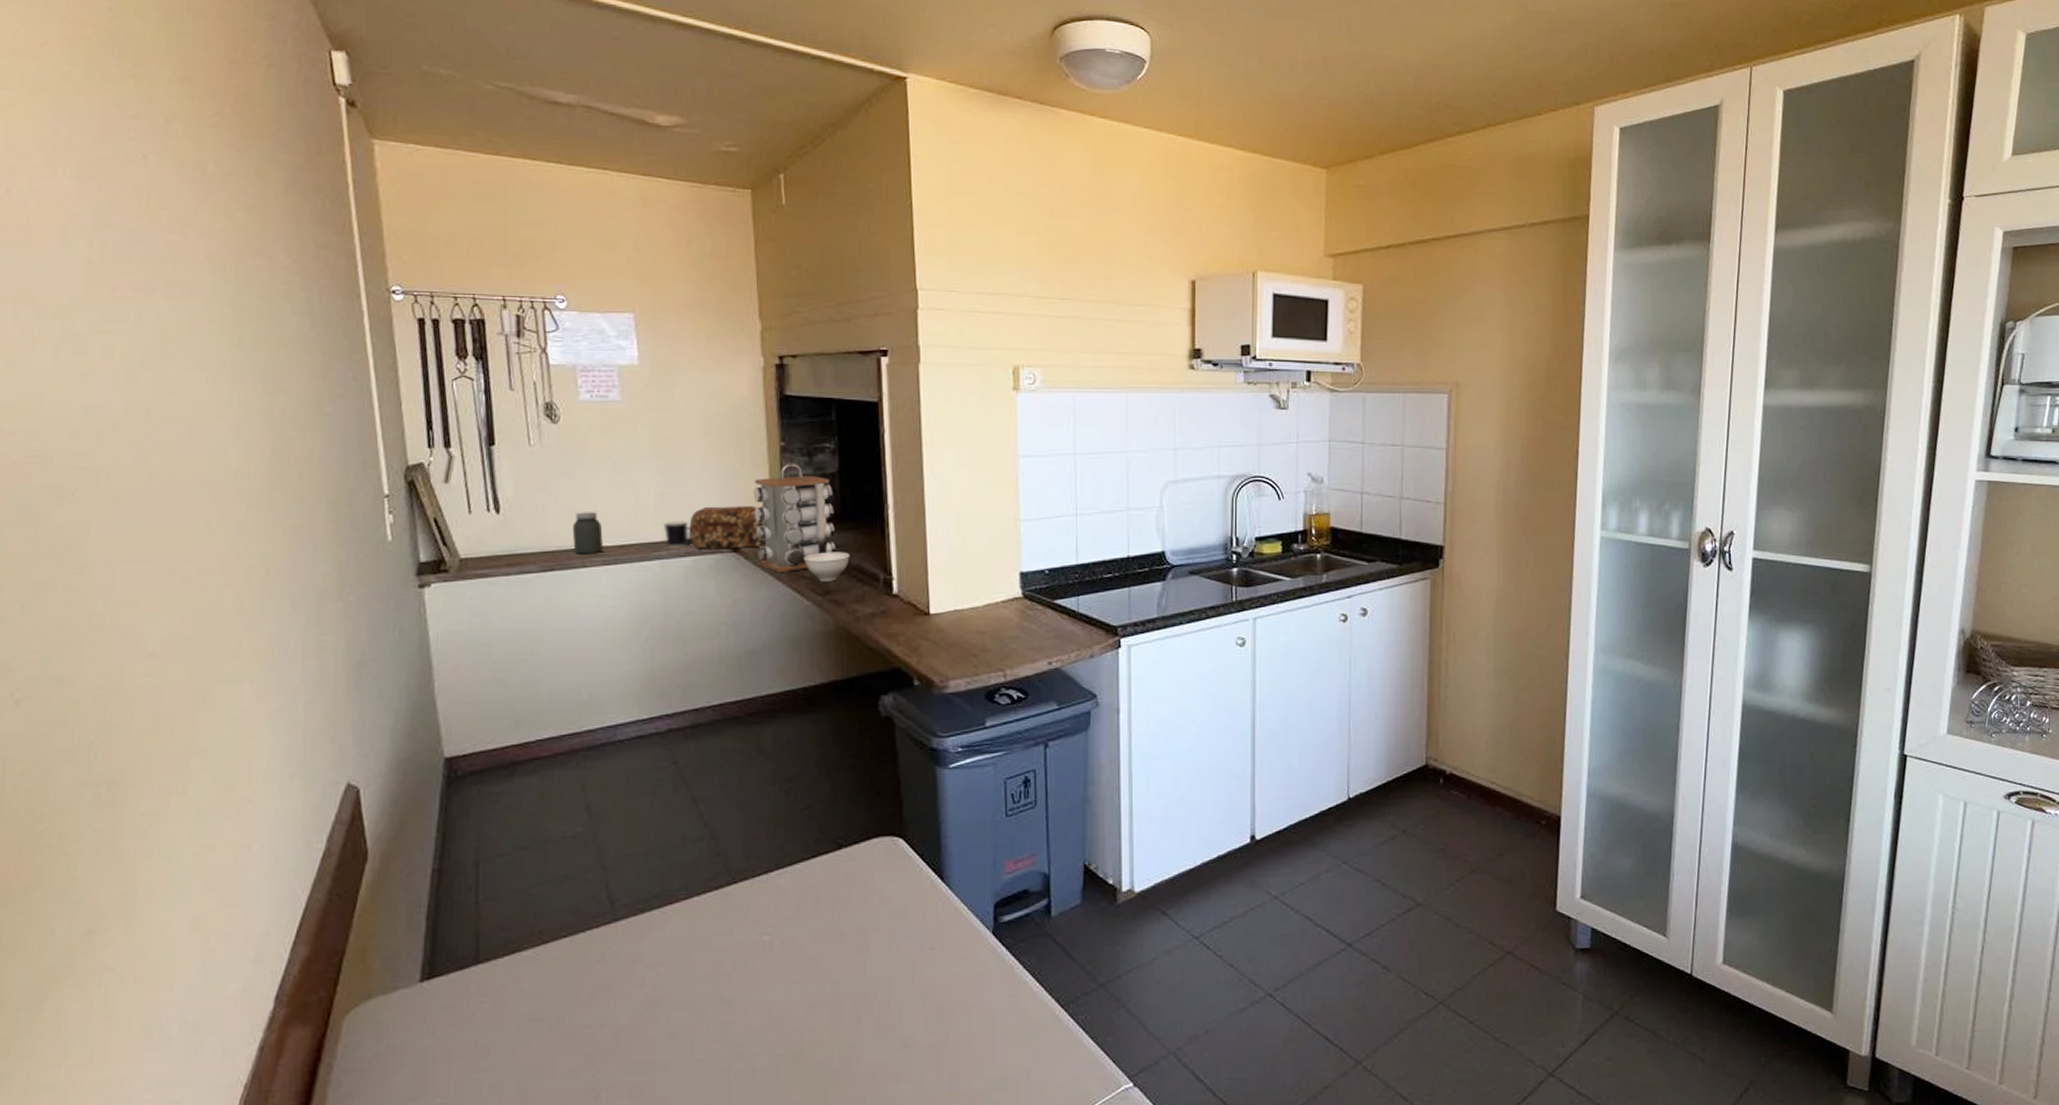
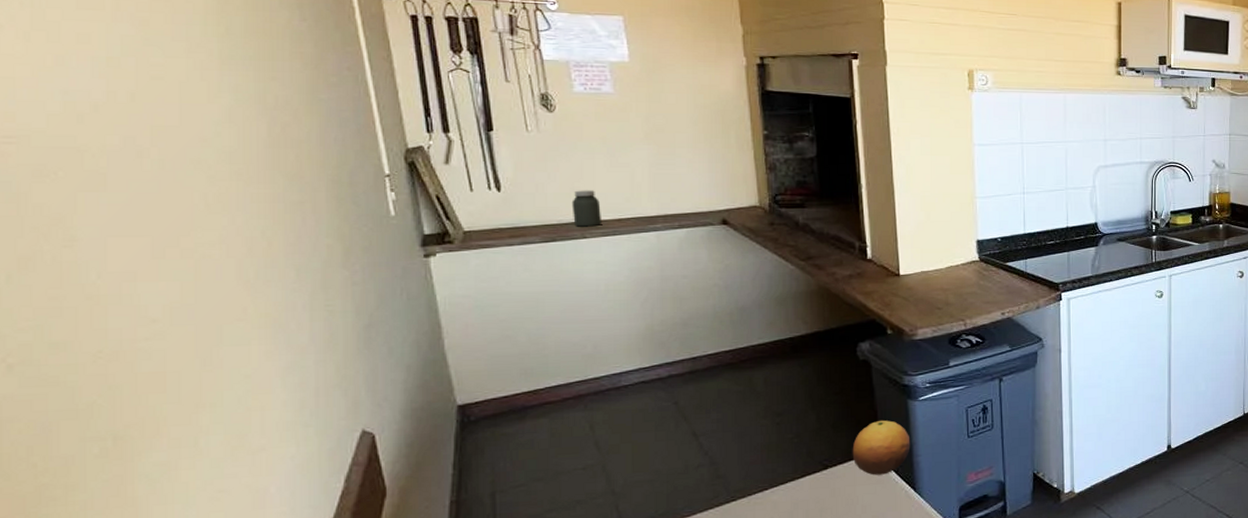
mug: present [663,521,692,549] -> none [658,198,685,223]
bread loaf: present [689,506,766,549] -> none [682,185,752,222]
spice rack: present [753,464,837,572] -> none [740,149,817,241]
bowl: present [804,552,850,582] -> none [788,224,829,249]
fruit: none [870,792,938,859] -> present [852,420,911,475]

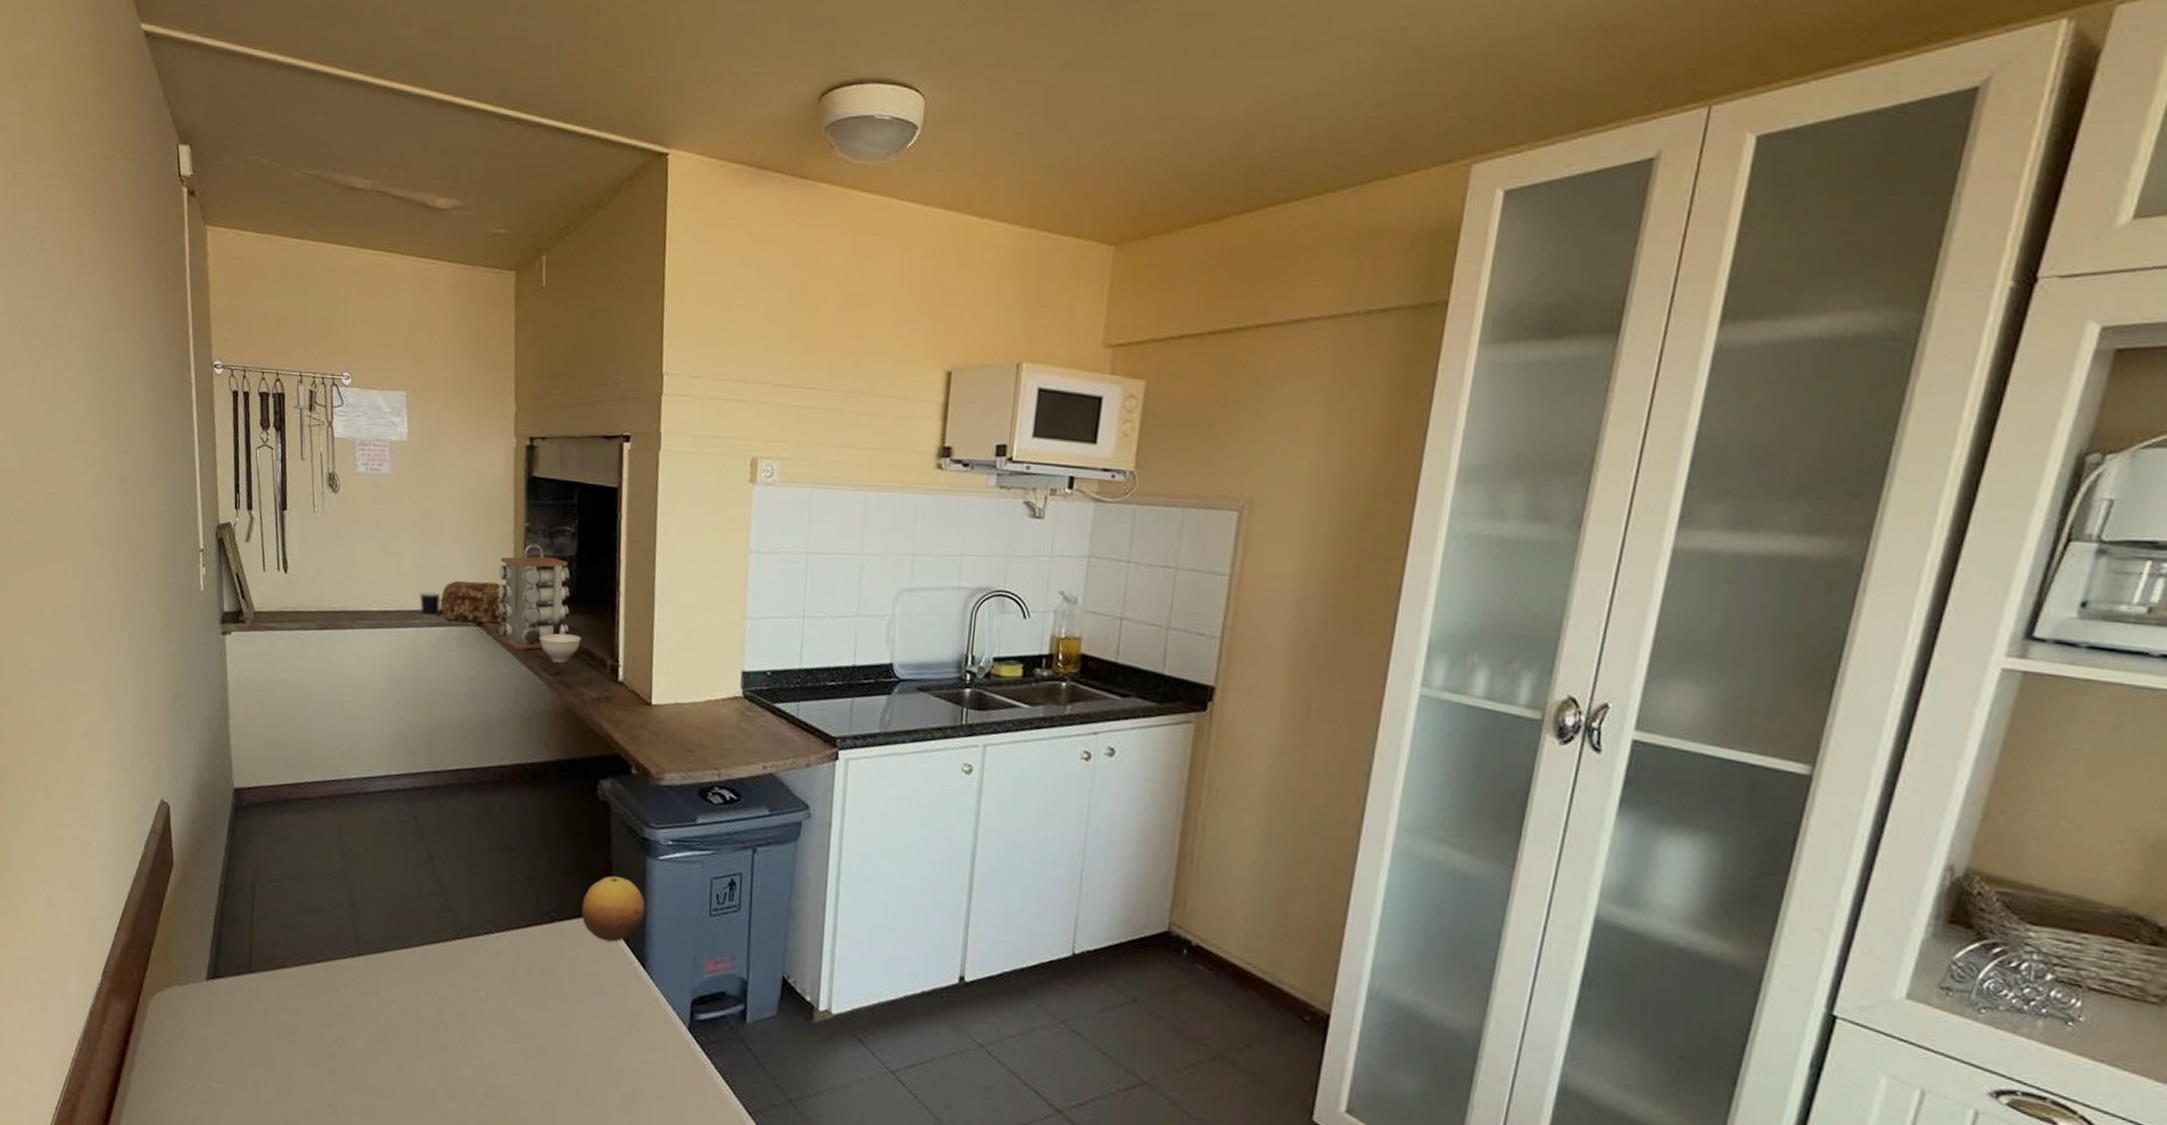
jar: present [571,190,601,228] -> none [344,577,369,618]
mug: none [658,198,685,223] -> present [419,592,443,619]
bread loaf: none [682,185,752,222] -> present [440,580,507,624]
spice rack: none [740,149,817,241] -> present [498,544,570,650]
bowl: none [788,224,829,249] -> present [539,633,581,663]

